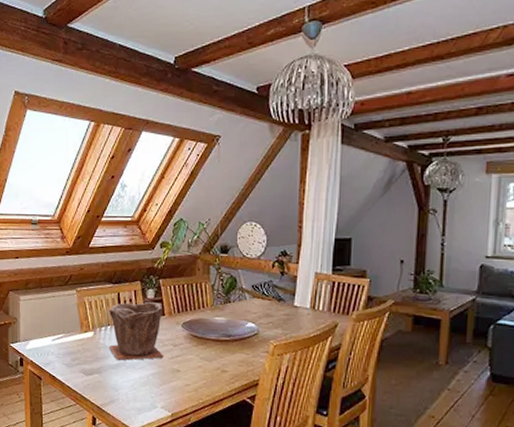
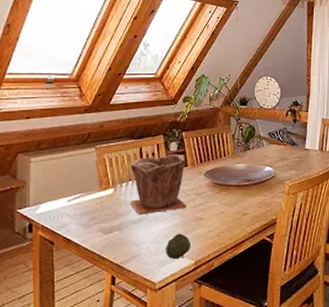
fruit: none [143,383,168,410] -> present [166,233,191,260]

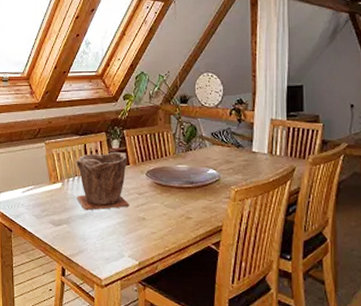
fruit: present [166,233,191,260] -> none [111,232,135,259]

